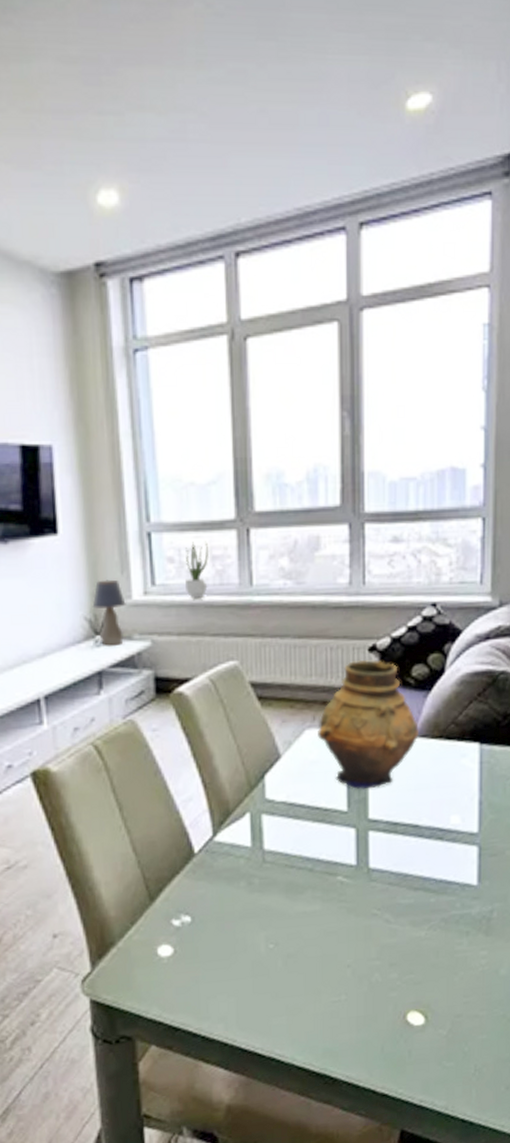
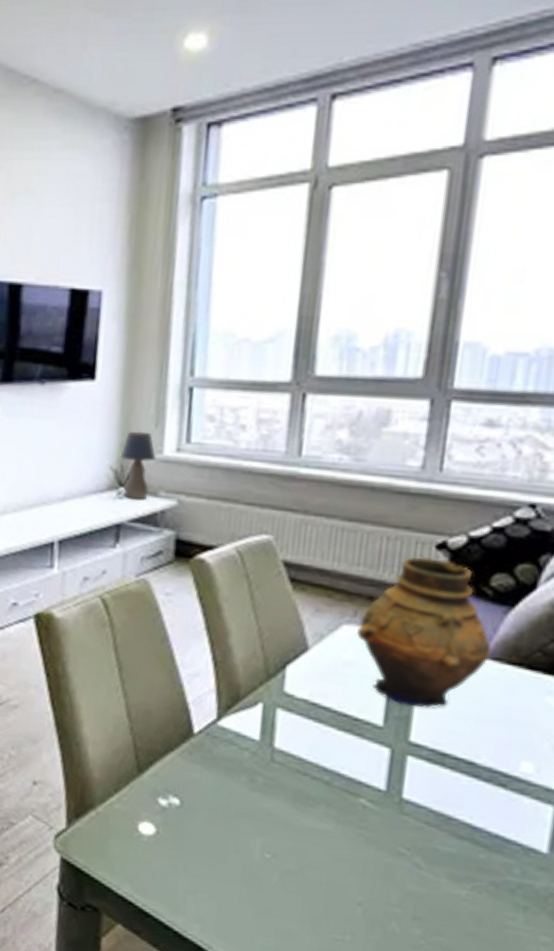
potted plant: present [185,541,208,598] -> none [223,401,255,463]

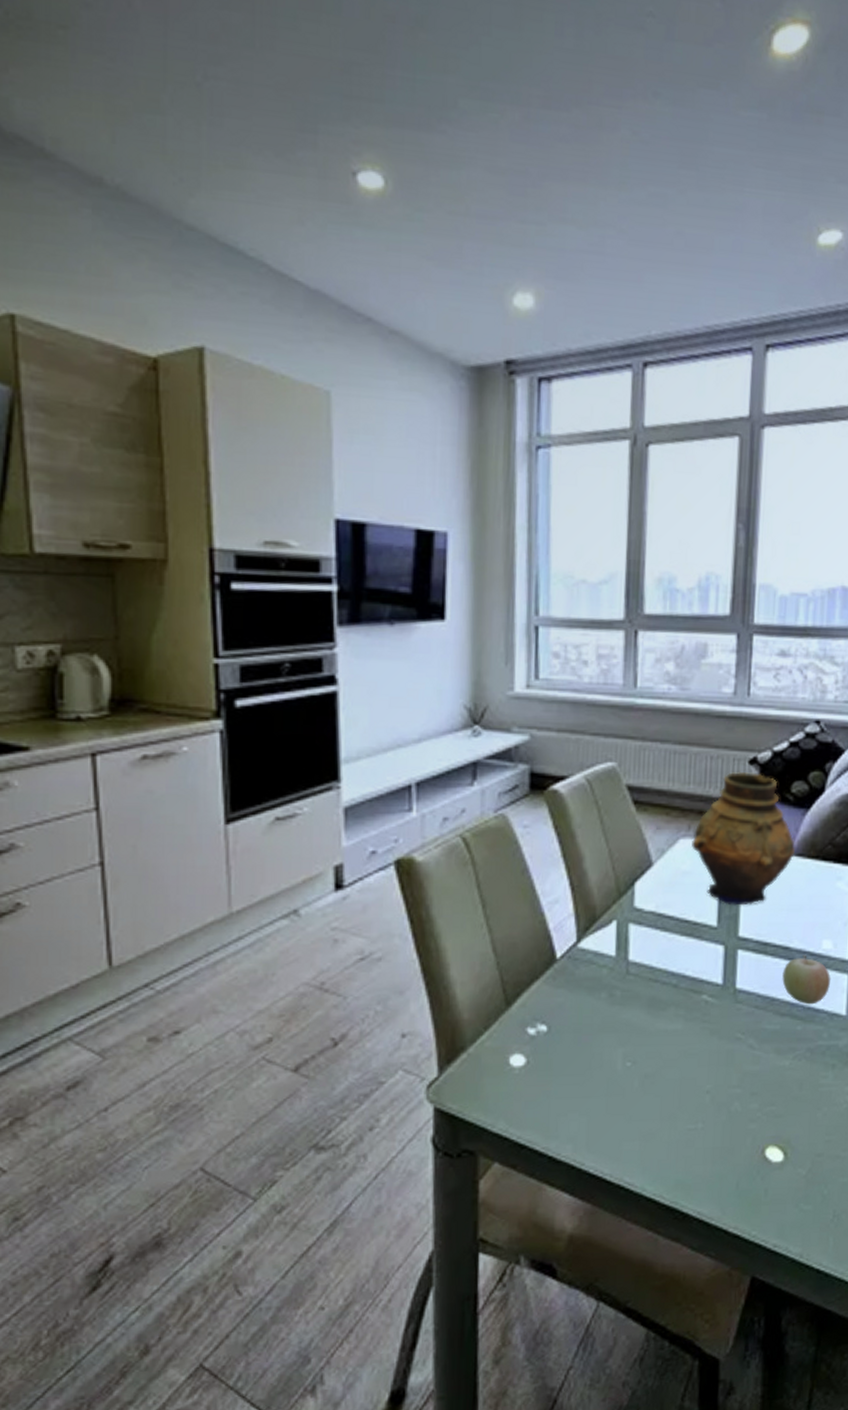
table lamp: present [120,430,156,501] -> none [473,669,508,737]
fruit: none [463,774,530,833] -> present [782,954,831,1005]

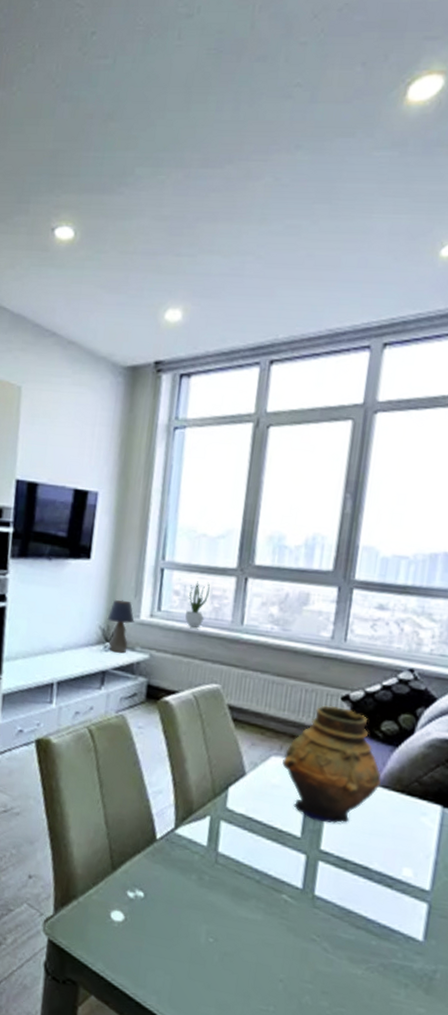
table lamp: none [473,669,508,737] -> present [107,599,134,654]
potted plant: none [569,639,595,696] -> present [185,581,210,628]
fruit: present [782,954,831,1005] -> none [360,877,410,925]

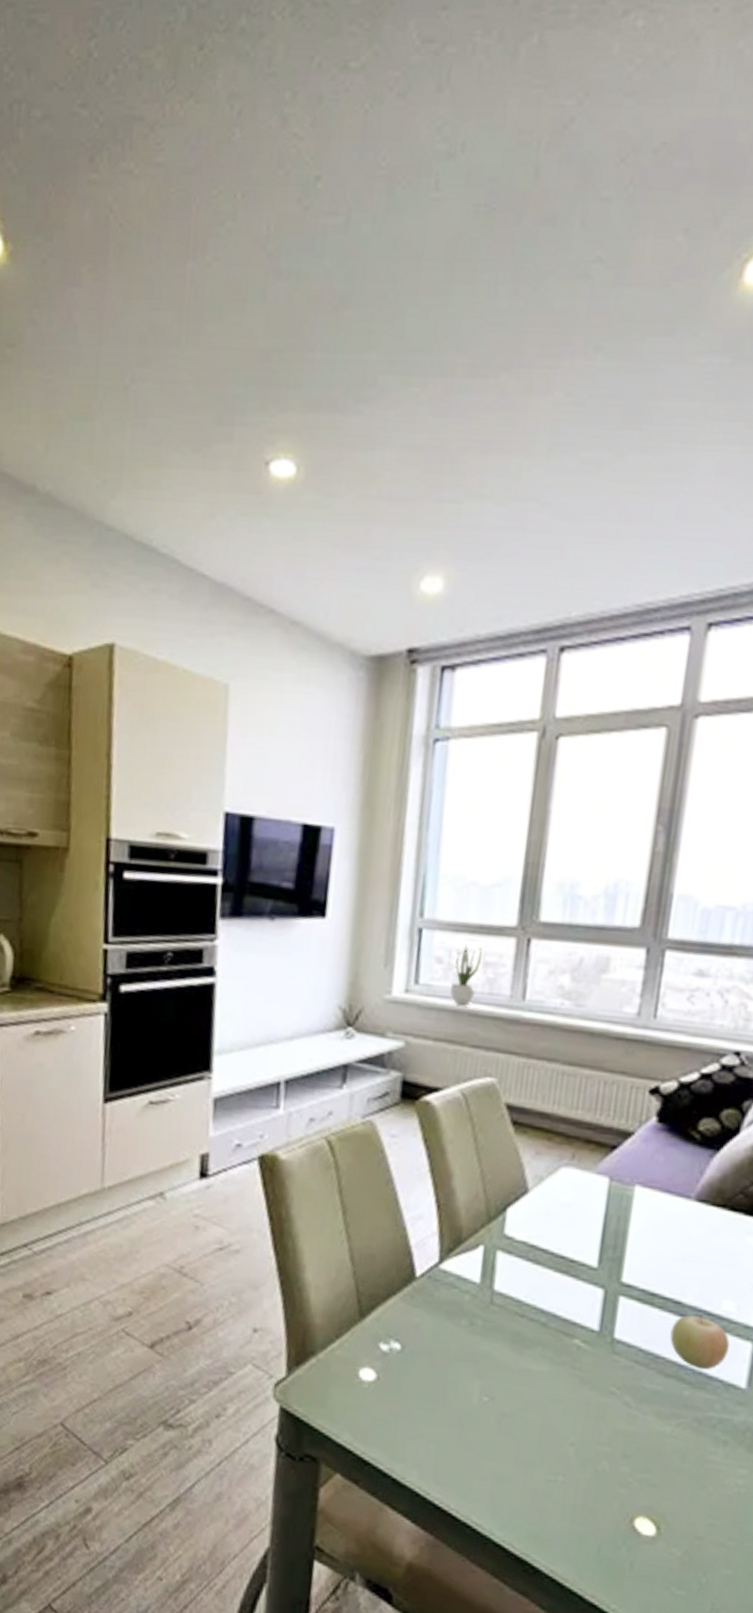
table lamp: present [107,599,134,654] -> none [349,970,385,1041]
vase: present [282,705,382,823] -> none [574,1100,699,1249]
fruit: none [360,877,410,925] -> present [670,1312,731,1370]

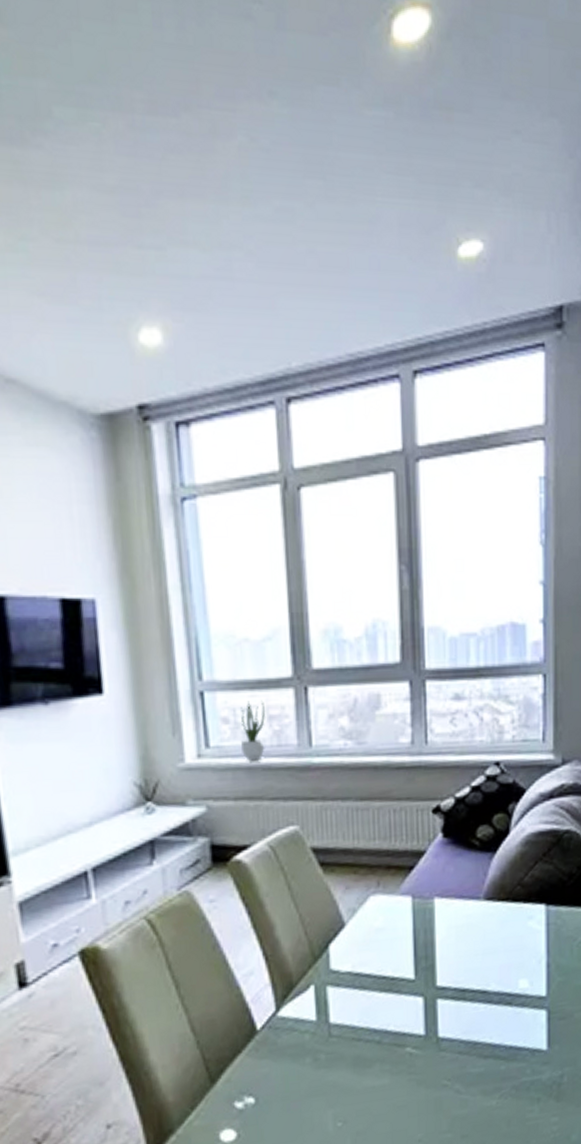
fruit: present [670,1312,731,1370] -> none [482,996,530,1044]

